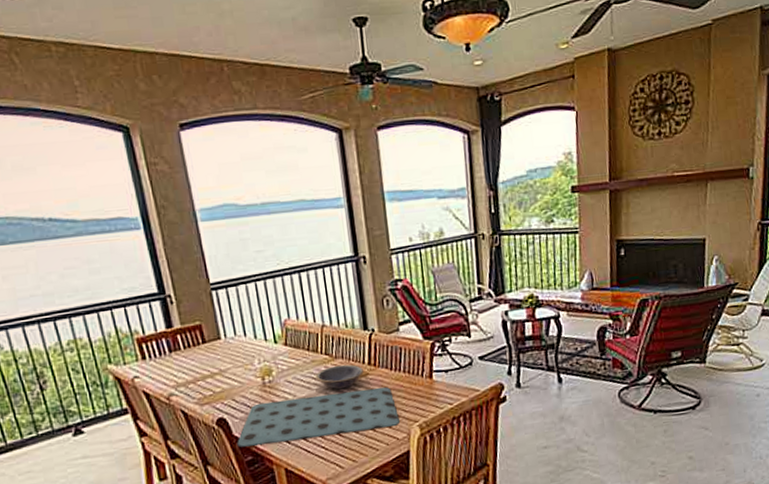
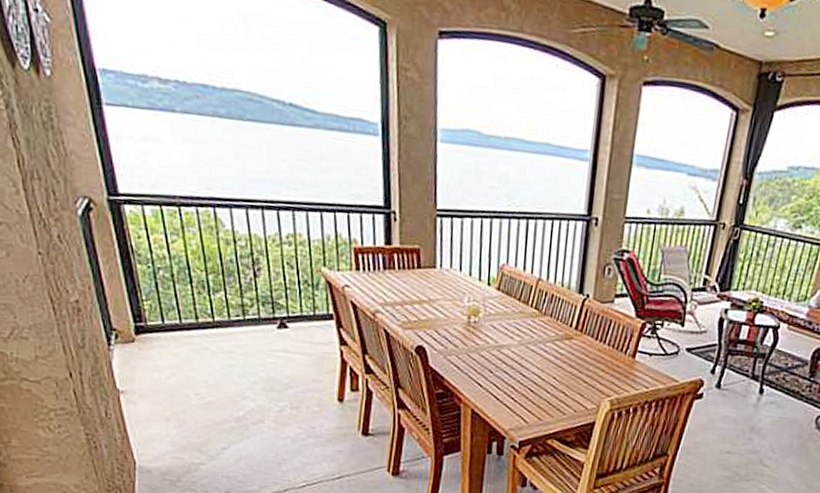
placemat: present [237,386,400,448] -> none [431,340,593,396]
bowl: present [315,364,365,390] -> none [520,321,570,347]

